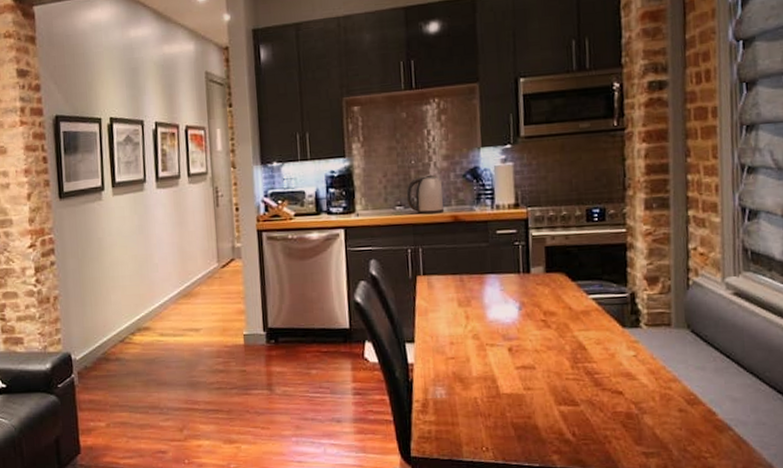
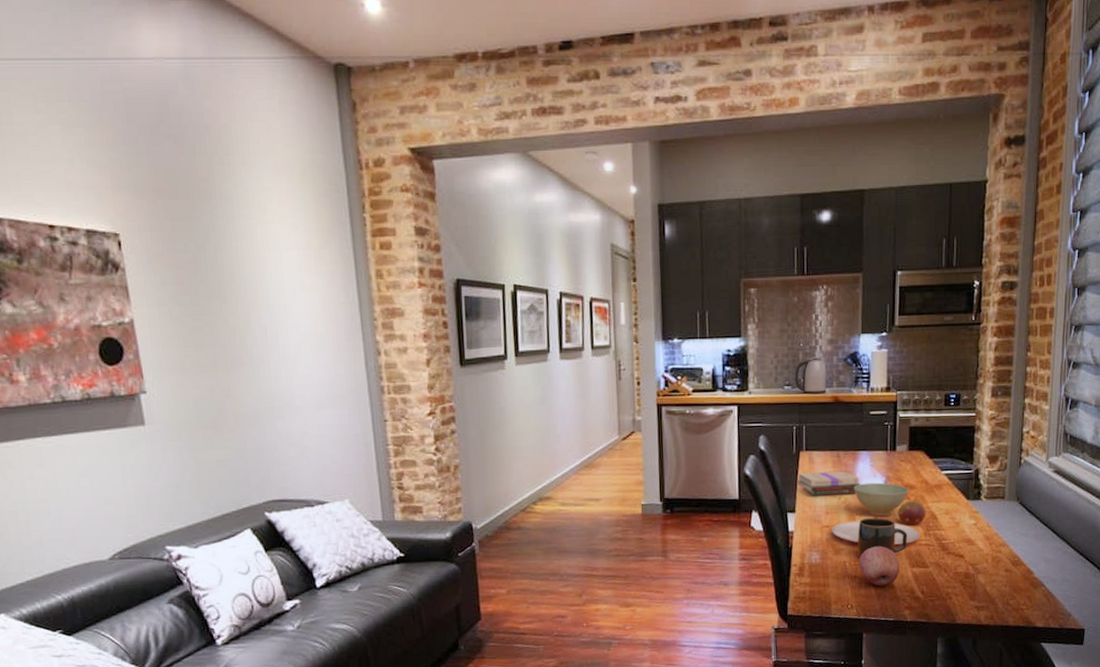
books: none [414,297,490,325] -> present [797,471,861,496]
plate: none [459,351,567,379] -> present [832,520,921,545]
bowl: none [482,309,550,348] -> present [854,482,909,517]
mug: none [489,348,552,394] -> present [857,517,908,558]
fruit: none [492,380,544,427] -> present [859,545,900,586]
fruit: none [536,328,573,357] -> present [897,500,926,525]

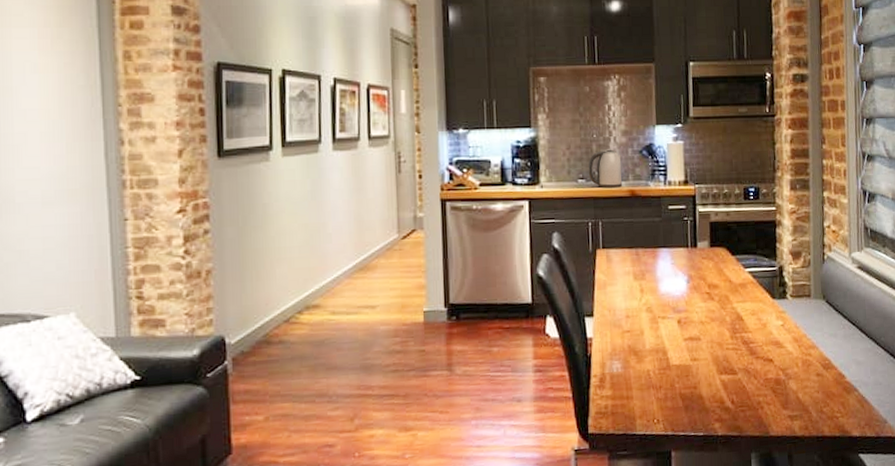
books: present [797,471,861,496] -> none [594,270,662,298]
plate: present [832,520,921,545] -> none [634,324,728,350]
bowl: present [854,482,909,517] -> none [655,282,713,320]
mug: present [857,517,908,558] -> none [661,320,714,366]
fruit: present [859,545,900,586] -> none [663,351,708,397]
fruit: present [897,500,926,525] -> none [702,300,732,328]

